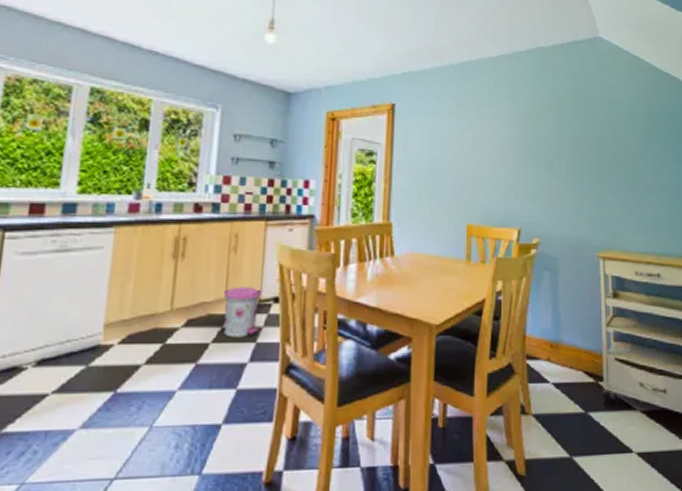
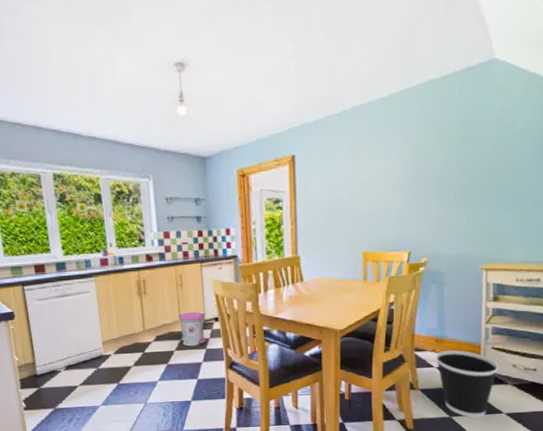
wastebasket: none [550,360,624,458] -> present [435,350,499,417]

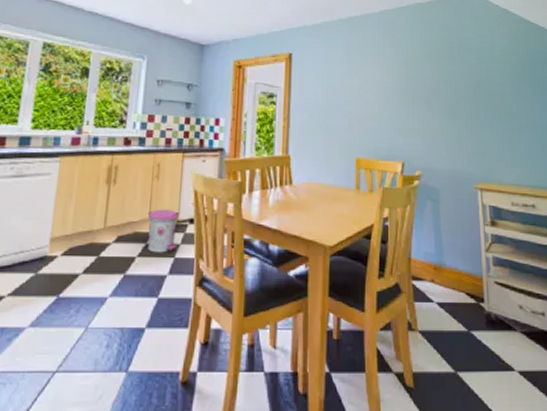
wastebasket: present [435,350,499,417] -> none [434,282,504,374]

